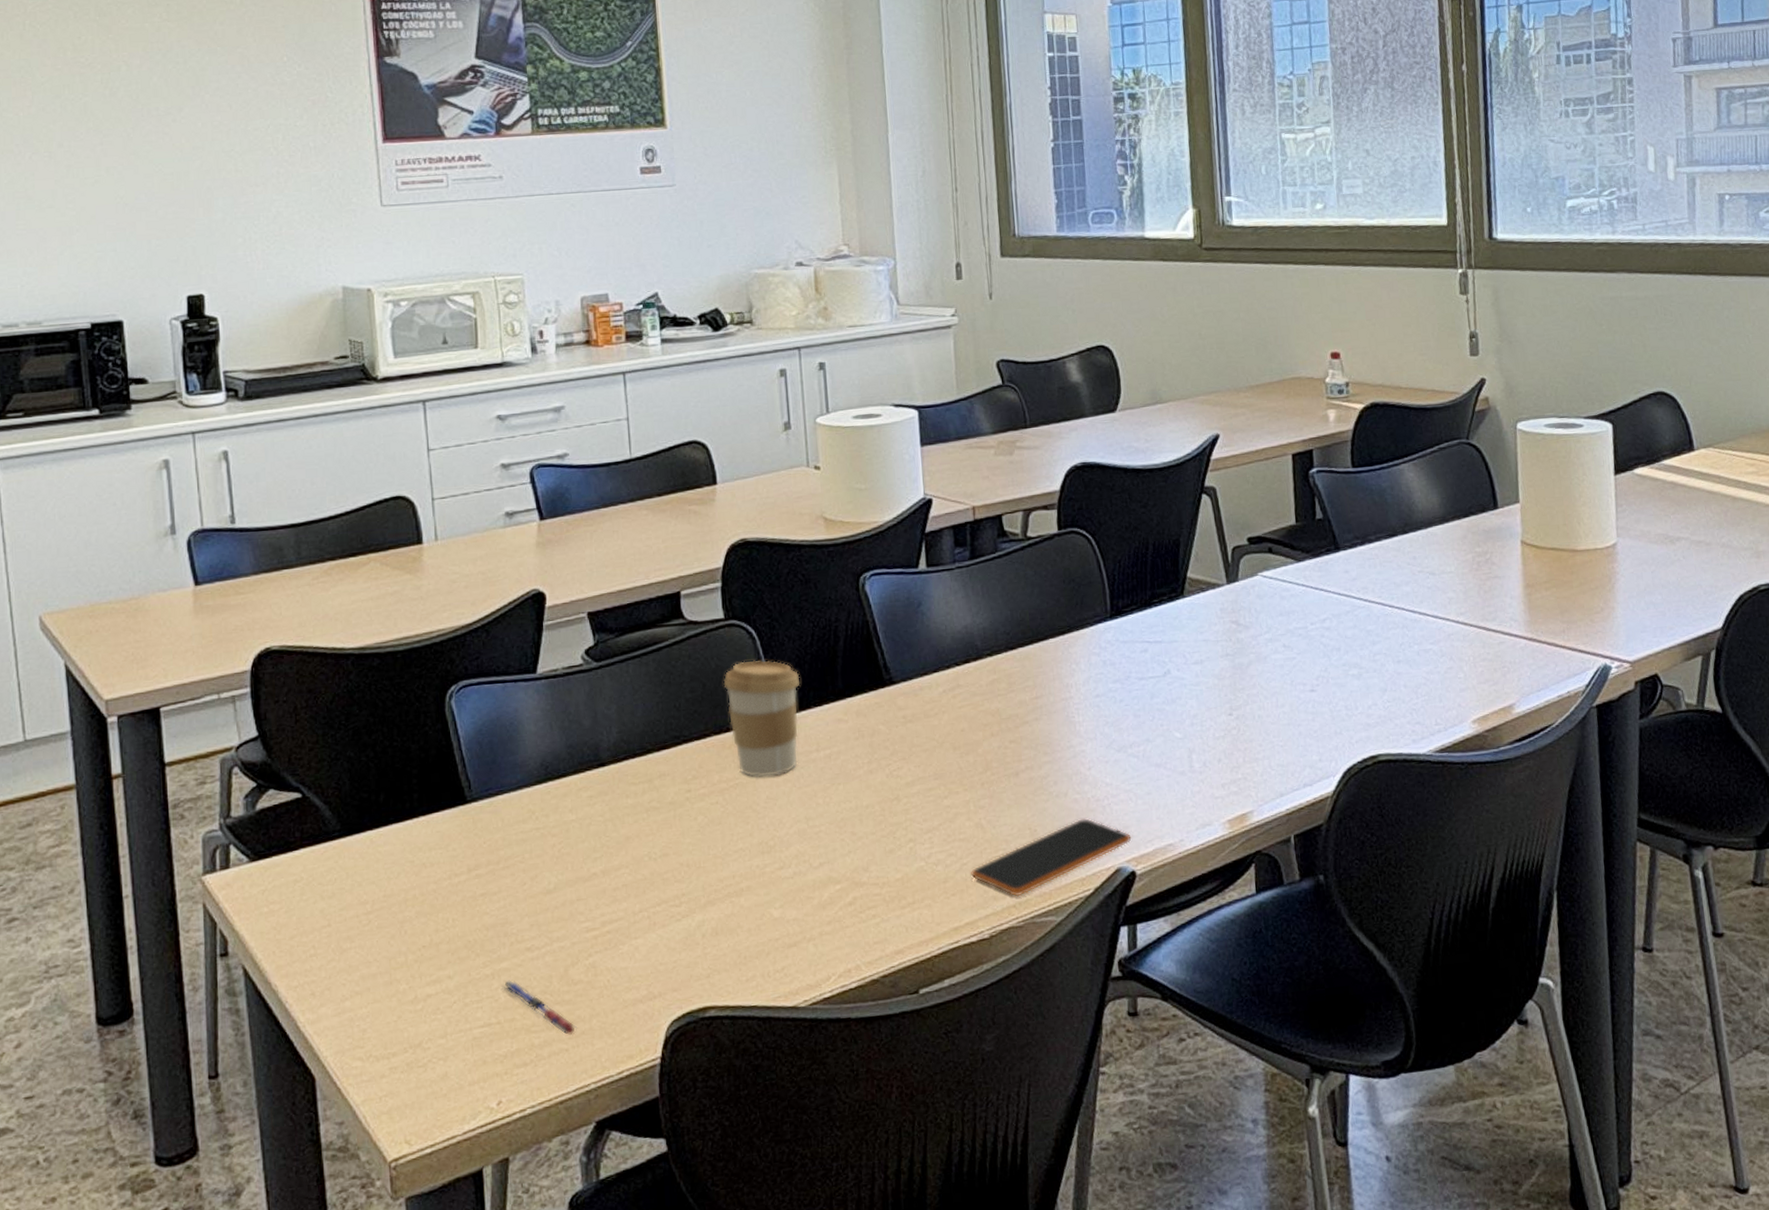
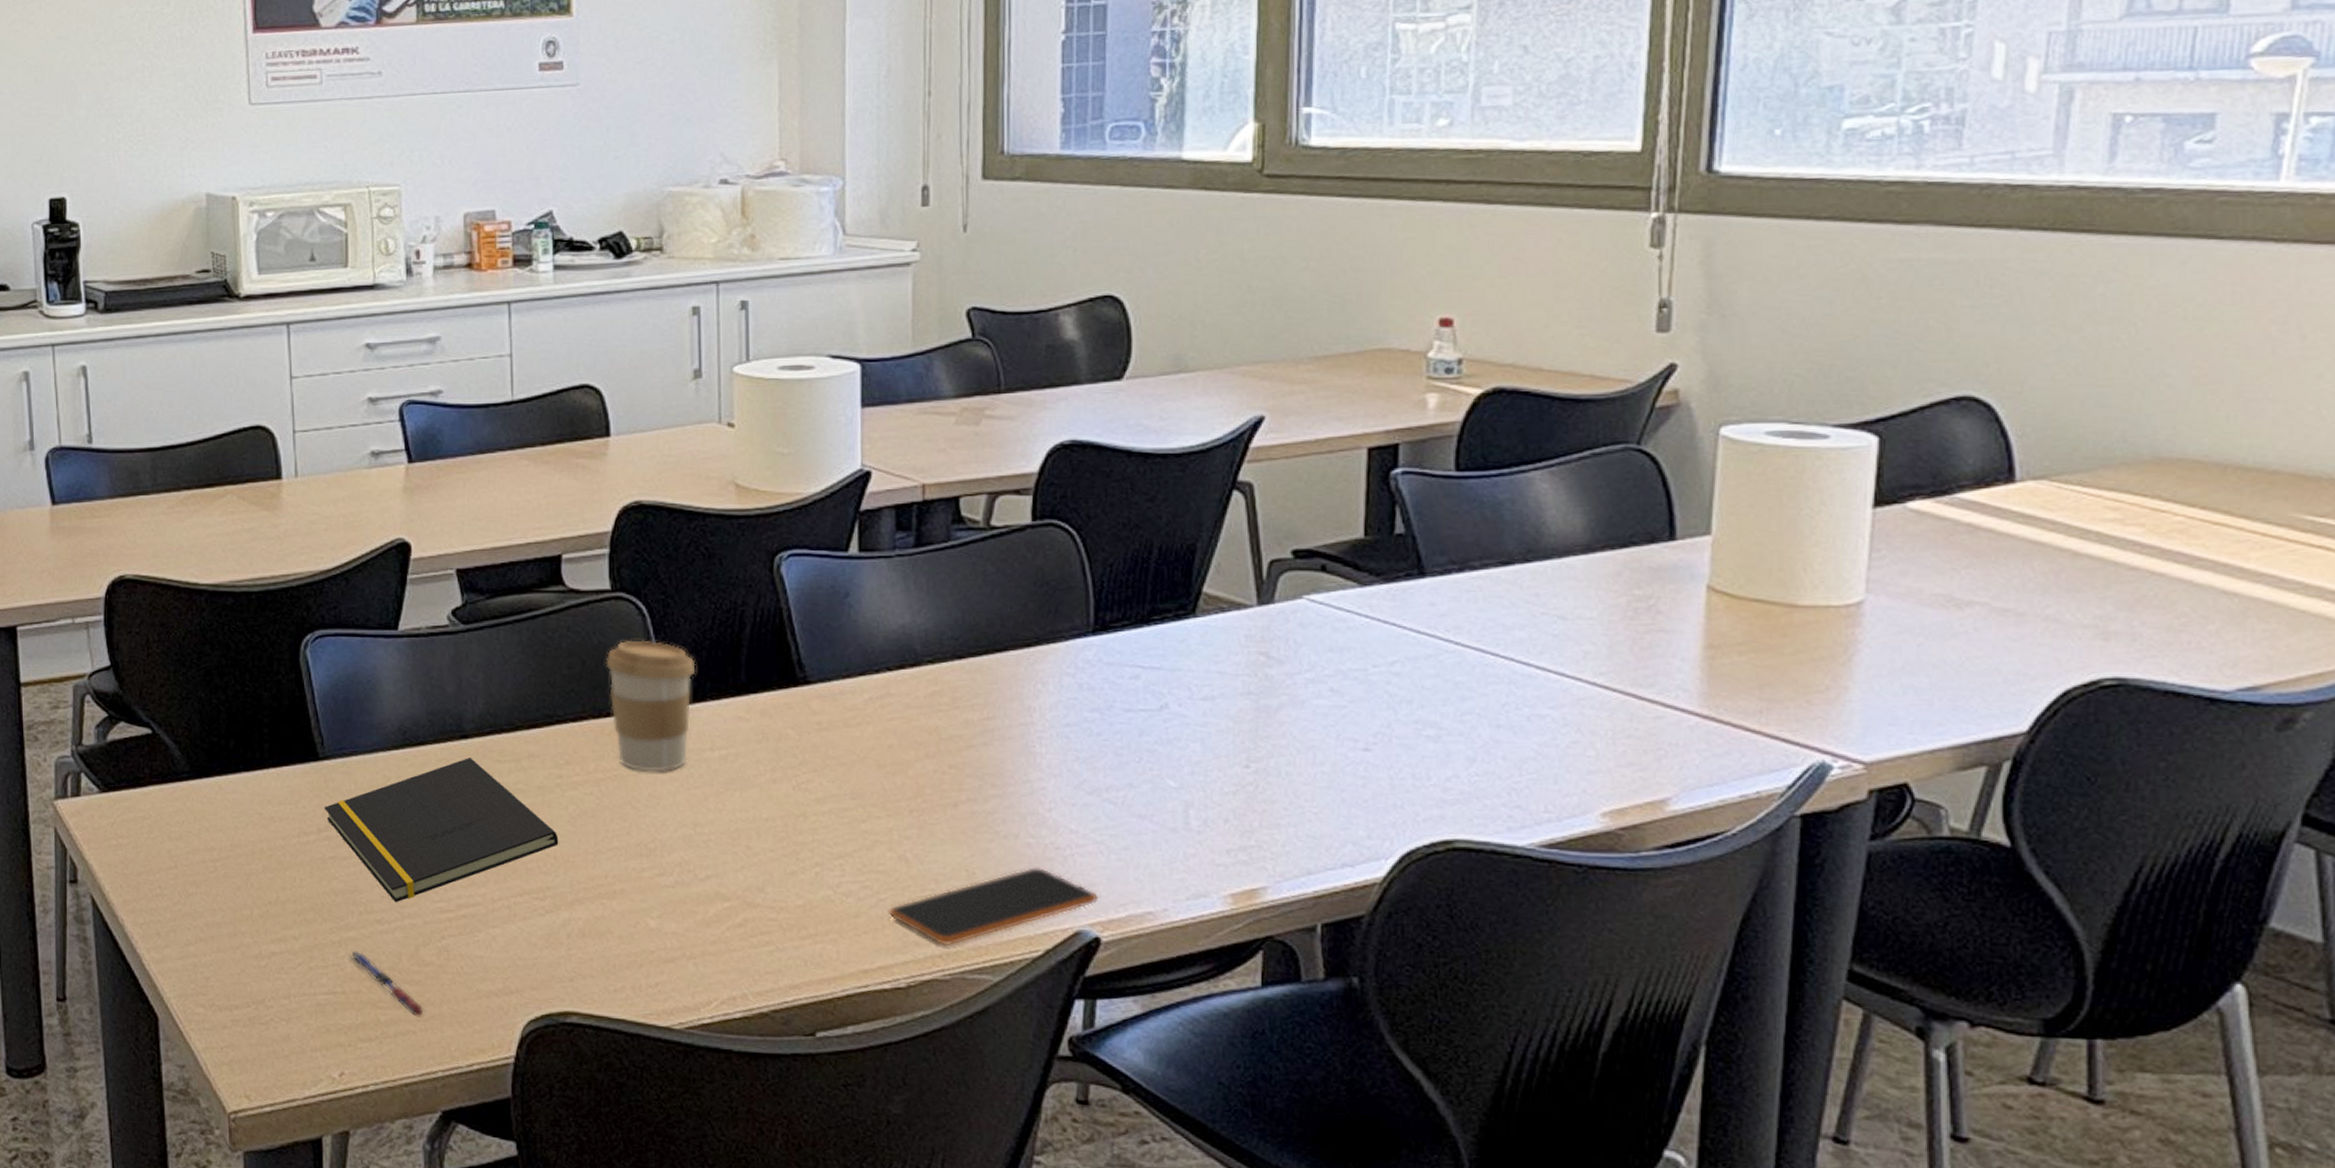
notepad: none [473,783,691,928] -> present [323,758,559,902]

